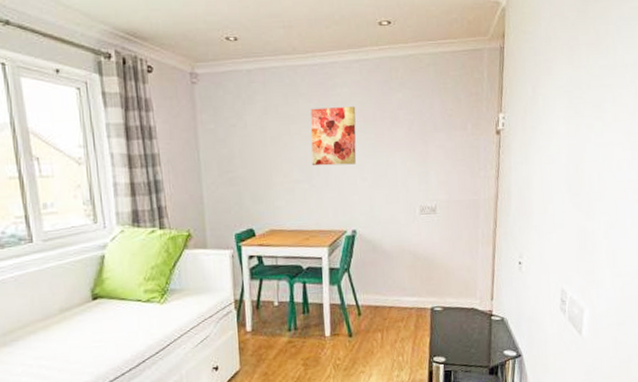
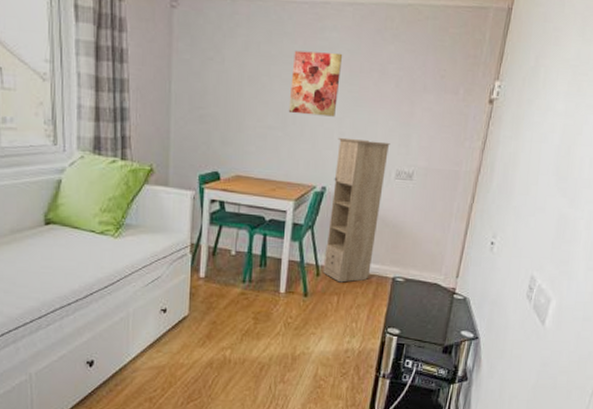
storage cabinet: none [361,181,411,319] -> present [323,137,390,283]

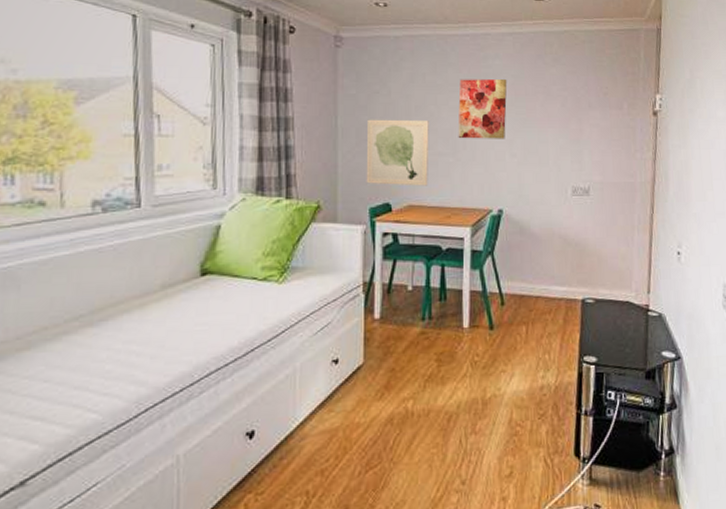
wall art: none [197,86,261,158] -> present [366,119,429,186]
storage cabinet: present [323,137,390,283] -> none [507,158,563,310]

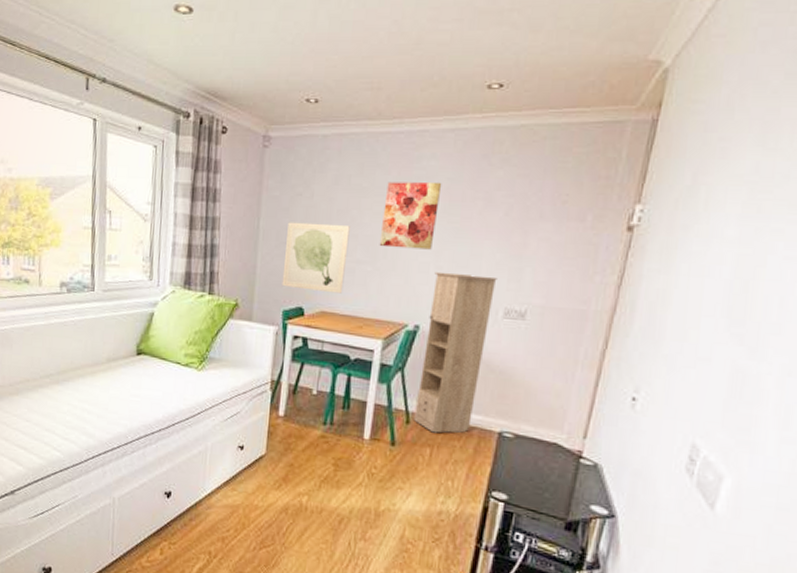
storage cabinet: none [507,158,563,310] -> present [414,271,497,433]

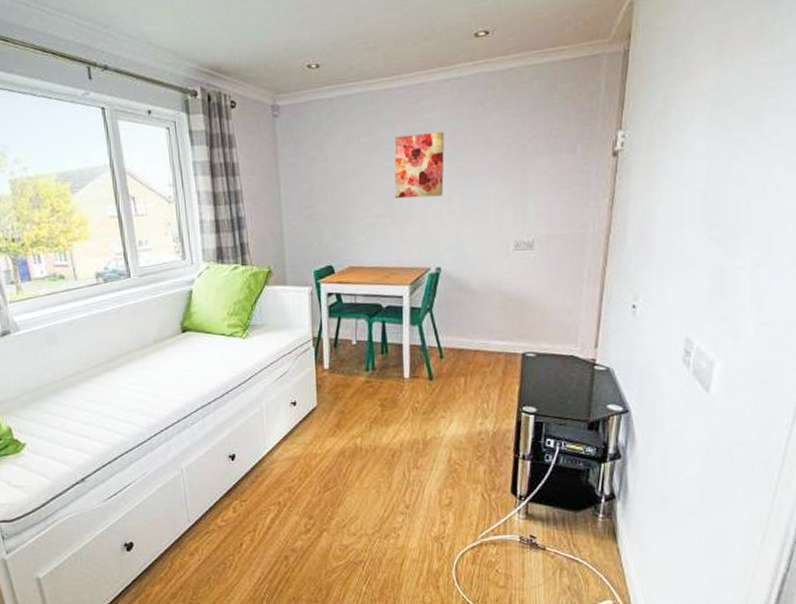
wall art: present [282,222,350,294] -> none [307,182,367,249]
storage cabinet: present [414,271,497,433] -> none [446,213,505,363]

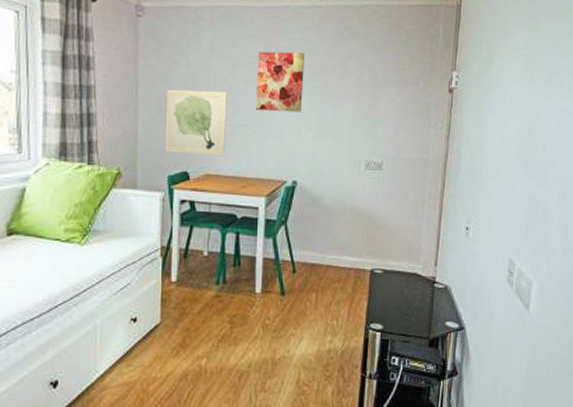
wall art: none [307,182,367,249] -> present [165,89,227,156]

